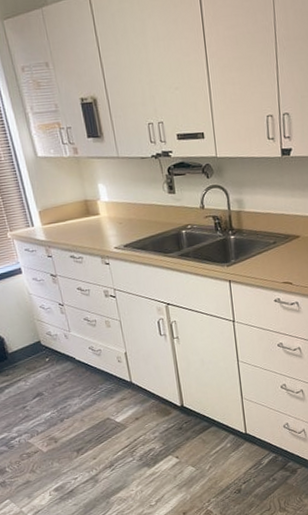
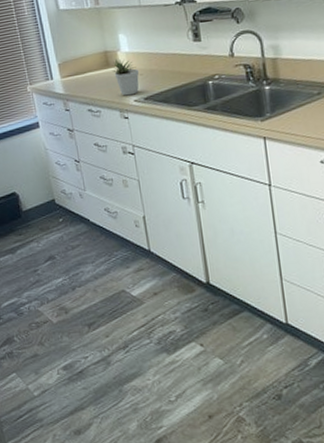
potted plant: none [93,207,119,243] -> present [113,58,140,96]

